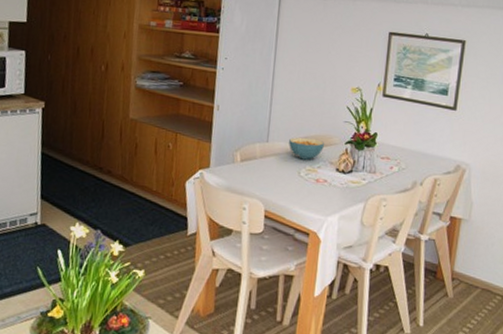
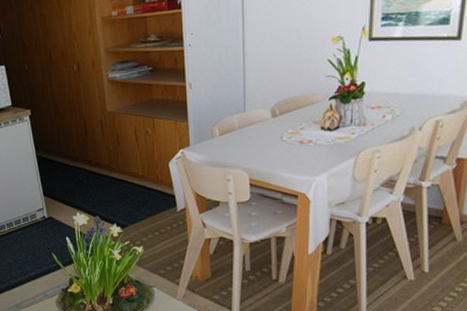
cereal bowl: present [289,137,324,160] -> none [267,100,305,123]

